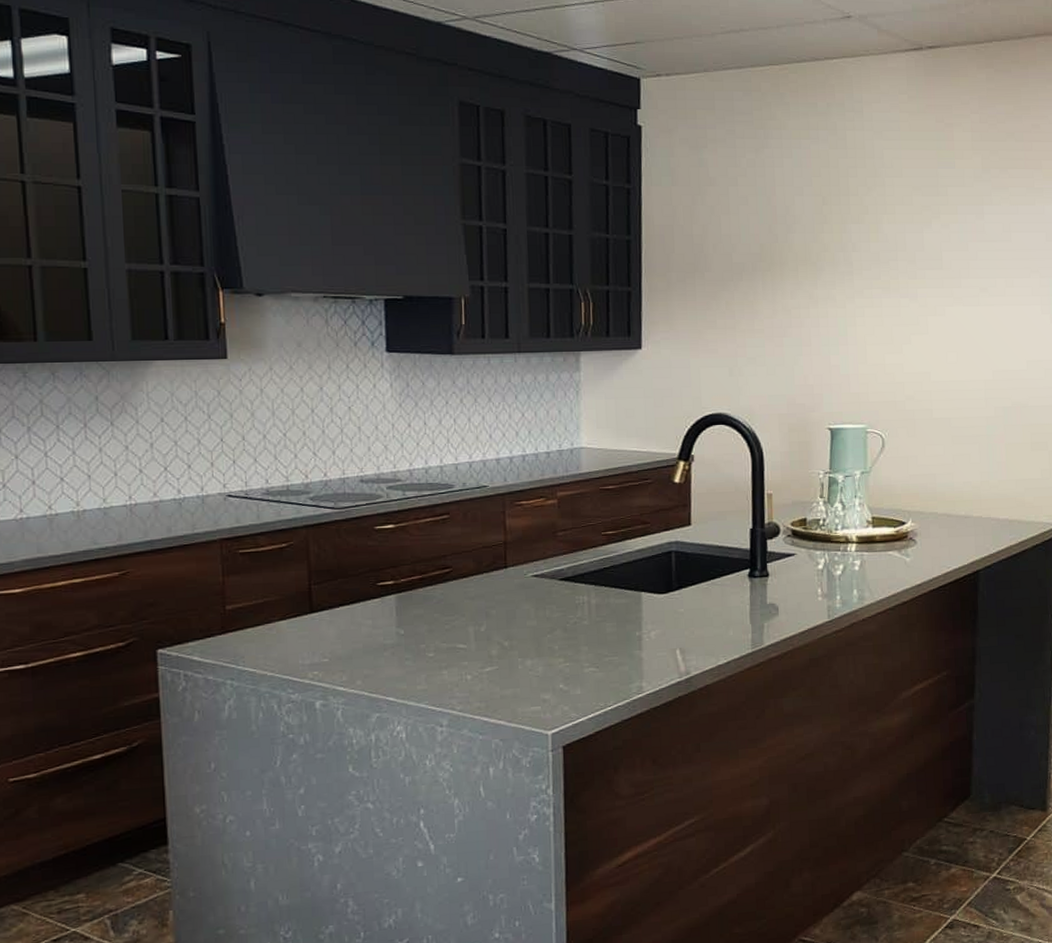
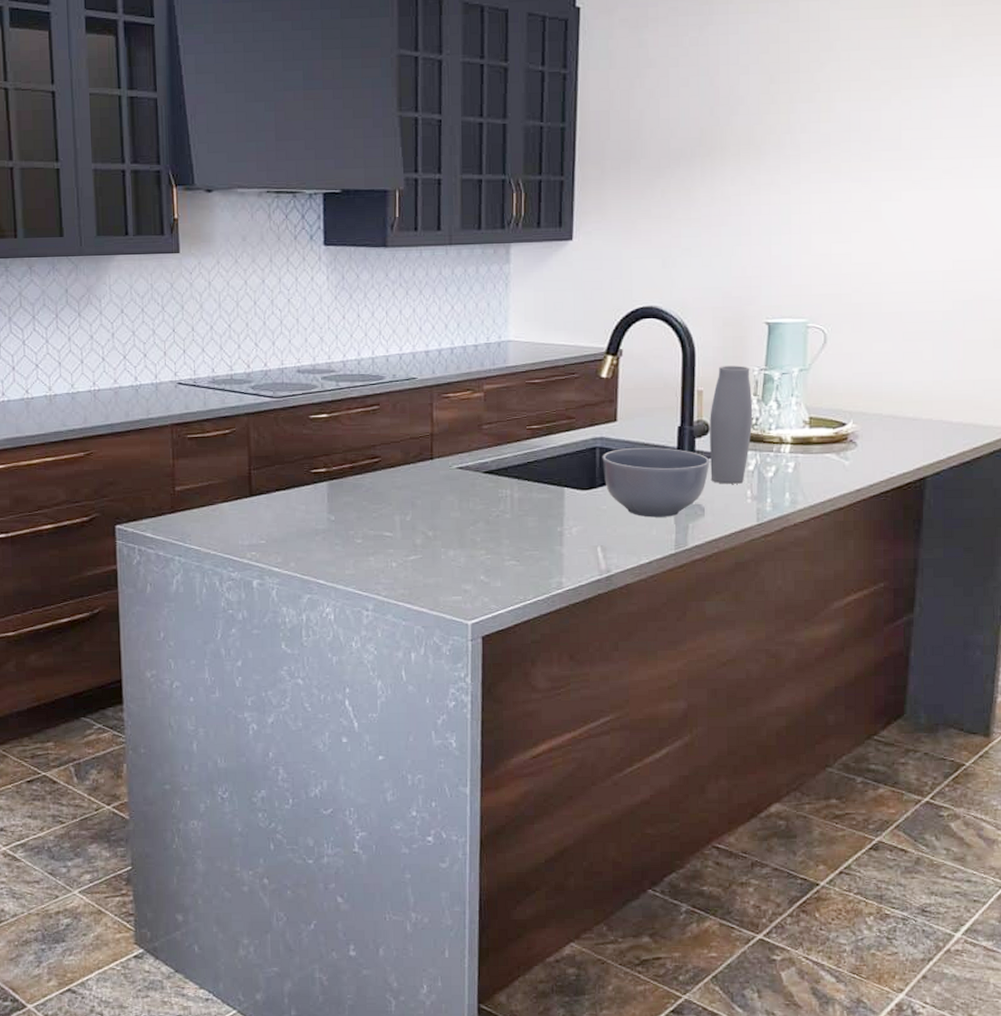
bowl: none [677,550,782,619] -> present [602,448,710,518]
vase: none [780,469,821,583] -> present [710,365,753,484]

